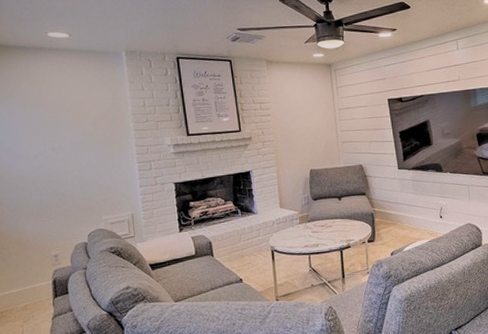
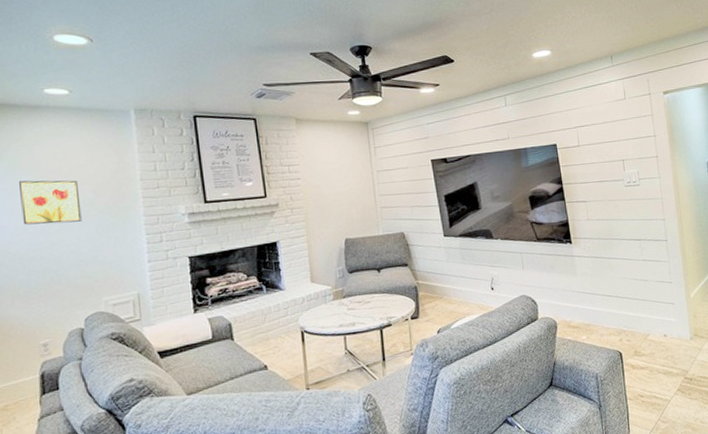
wall art: none [30,114,84,153] -> present [19,180,82,225]

